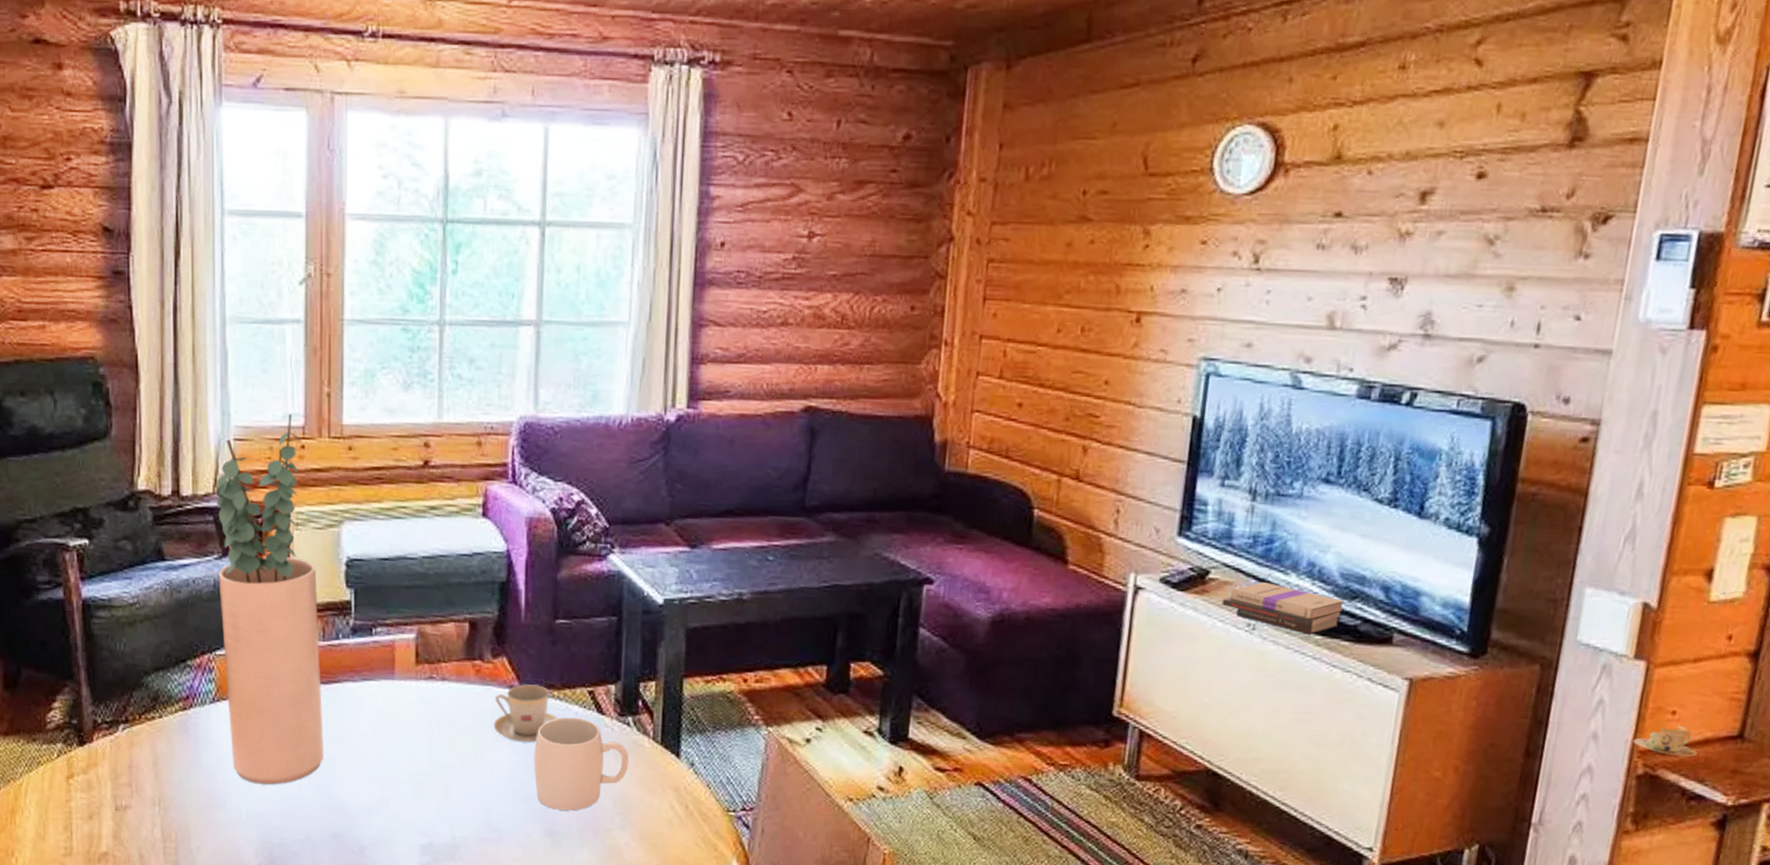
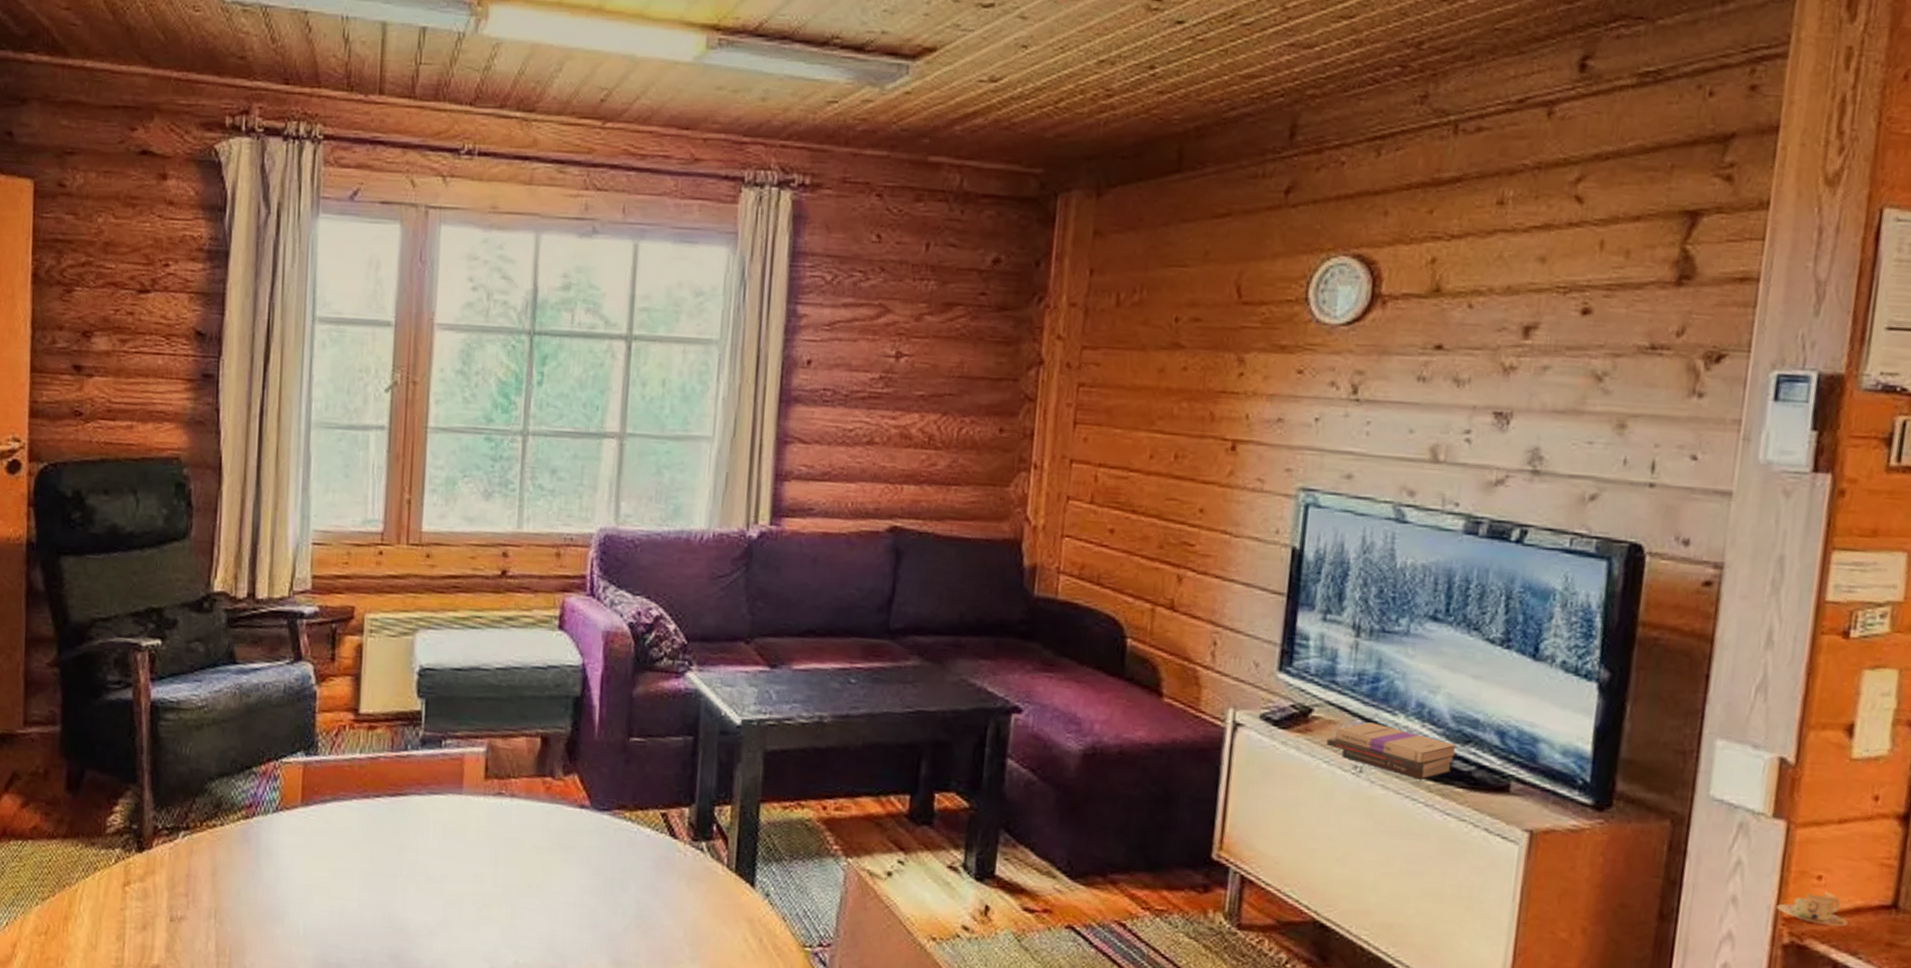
vase: present [216,413,323,785] -> none [289,519,388,900]
teacup: present [493,684,559,742] -> none [562,804,630,865]
mug: present [533,717,629,811] -> none [602,839,702,940]

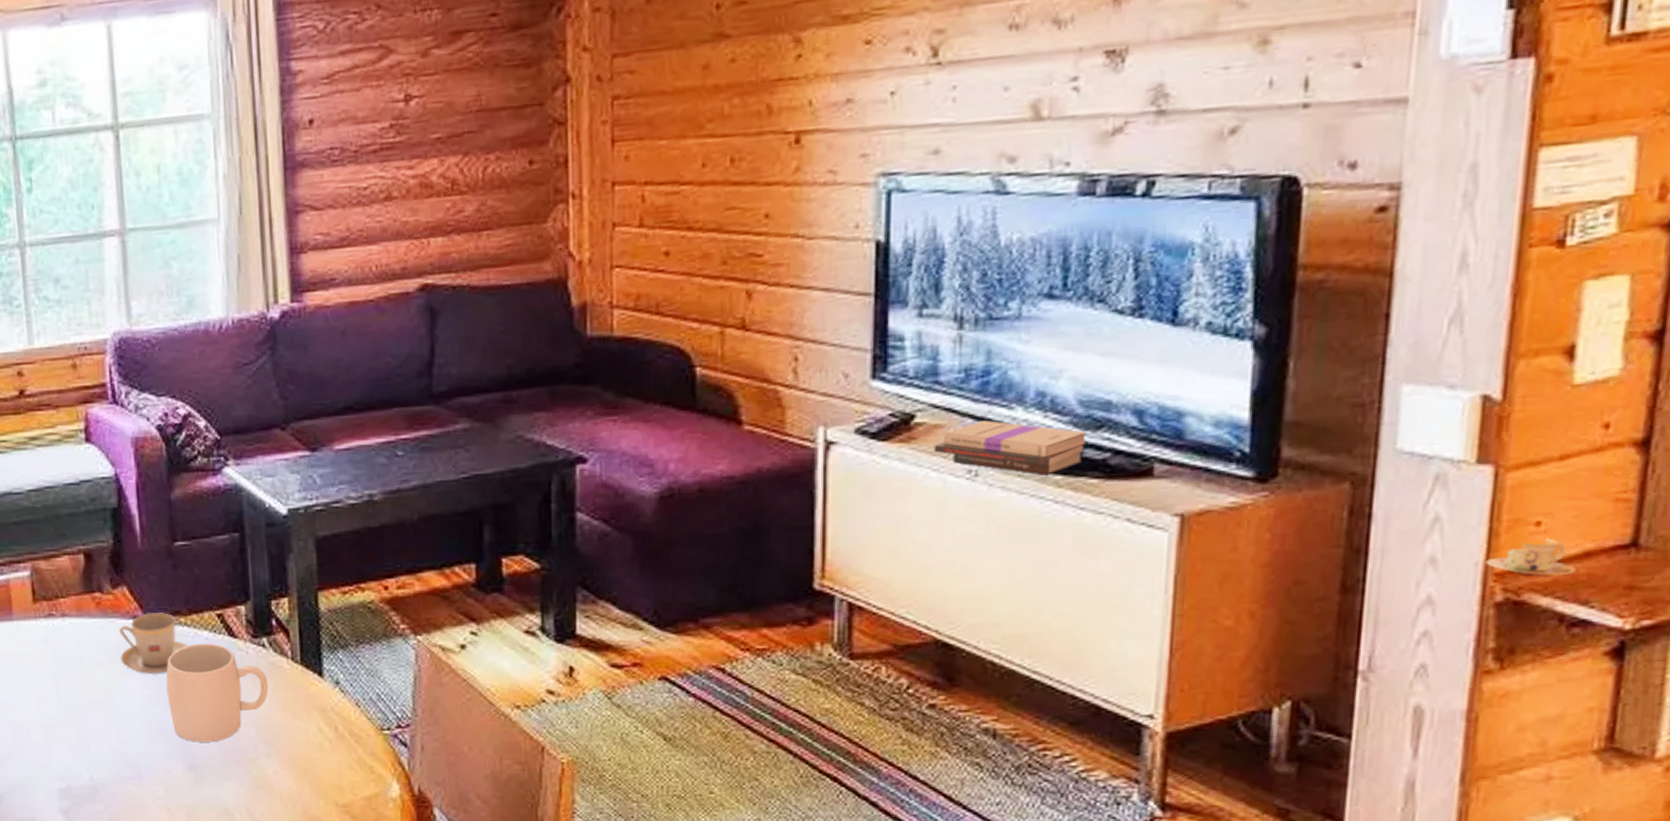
teacup: none [562,804,630,865] -> present [119,613,189,674]
mug: none [602,839,702,940] -> present [166,643,269,742]

